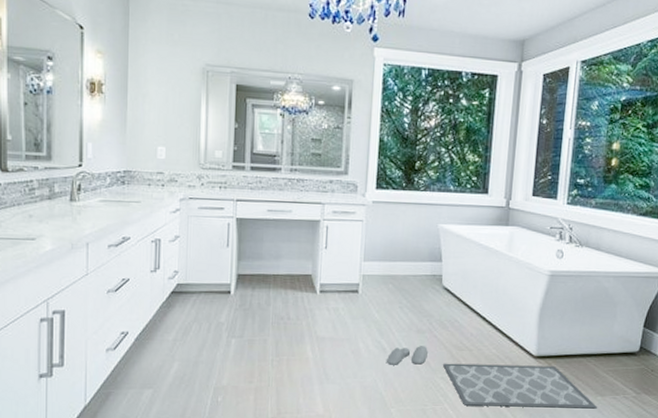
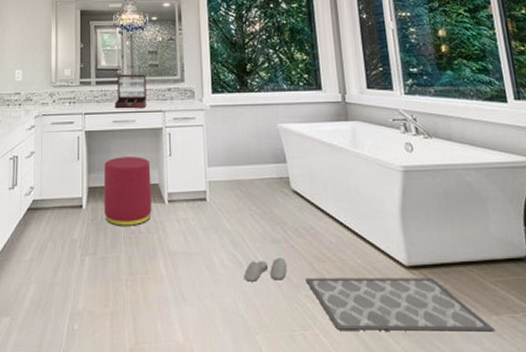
stool: none [253,246,305,313] -> present [103,157,152,226]
jewelry box: none [271,161,307,199] -> present [115,74,147,109]

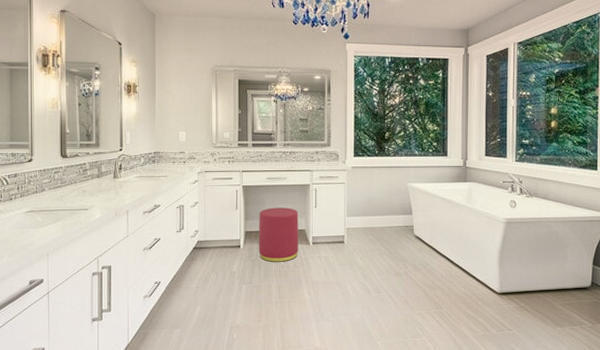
jewelry box: present [115,74,147,109] -> none [269,138,297,168]
slippers: present [244,258,287,282] -> none [371,287,405,304]
bath mat: present [306,277,495,332] -> none [419,301,557,338]

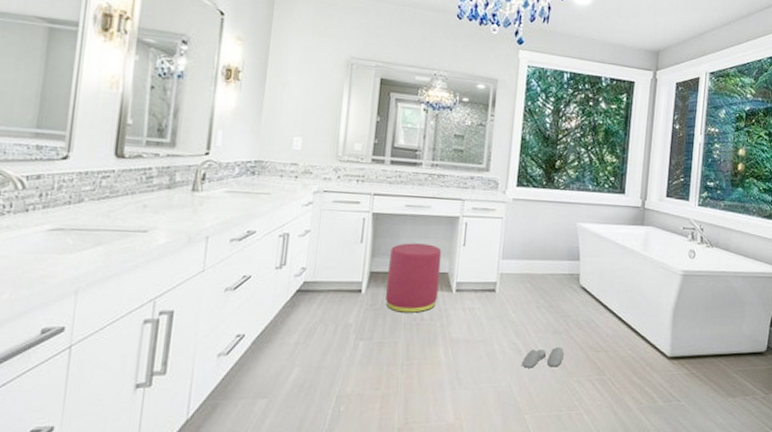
slippers: none [371,287,405,304] -> present [522,347,564,368]

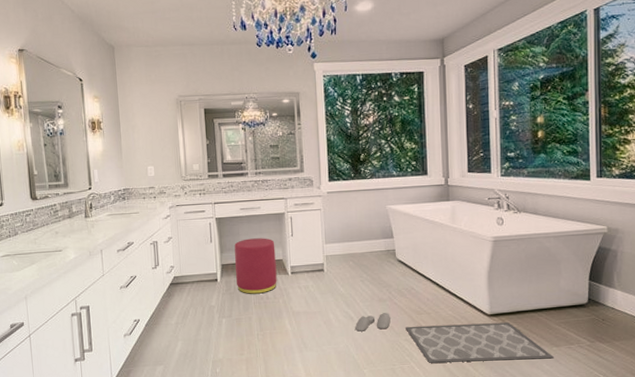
bath mat: none [579,365,728,411] -> present [406,322,554,363]

